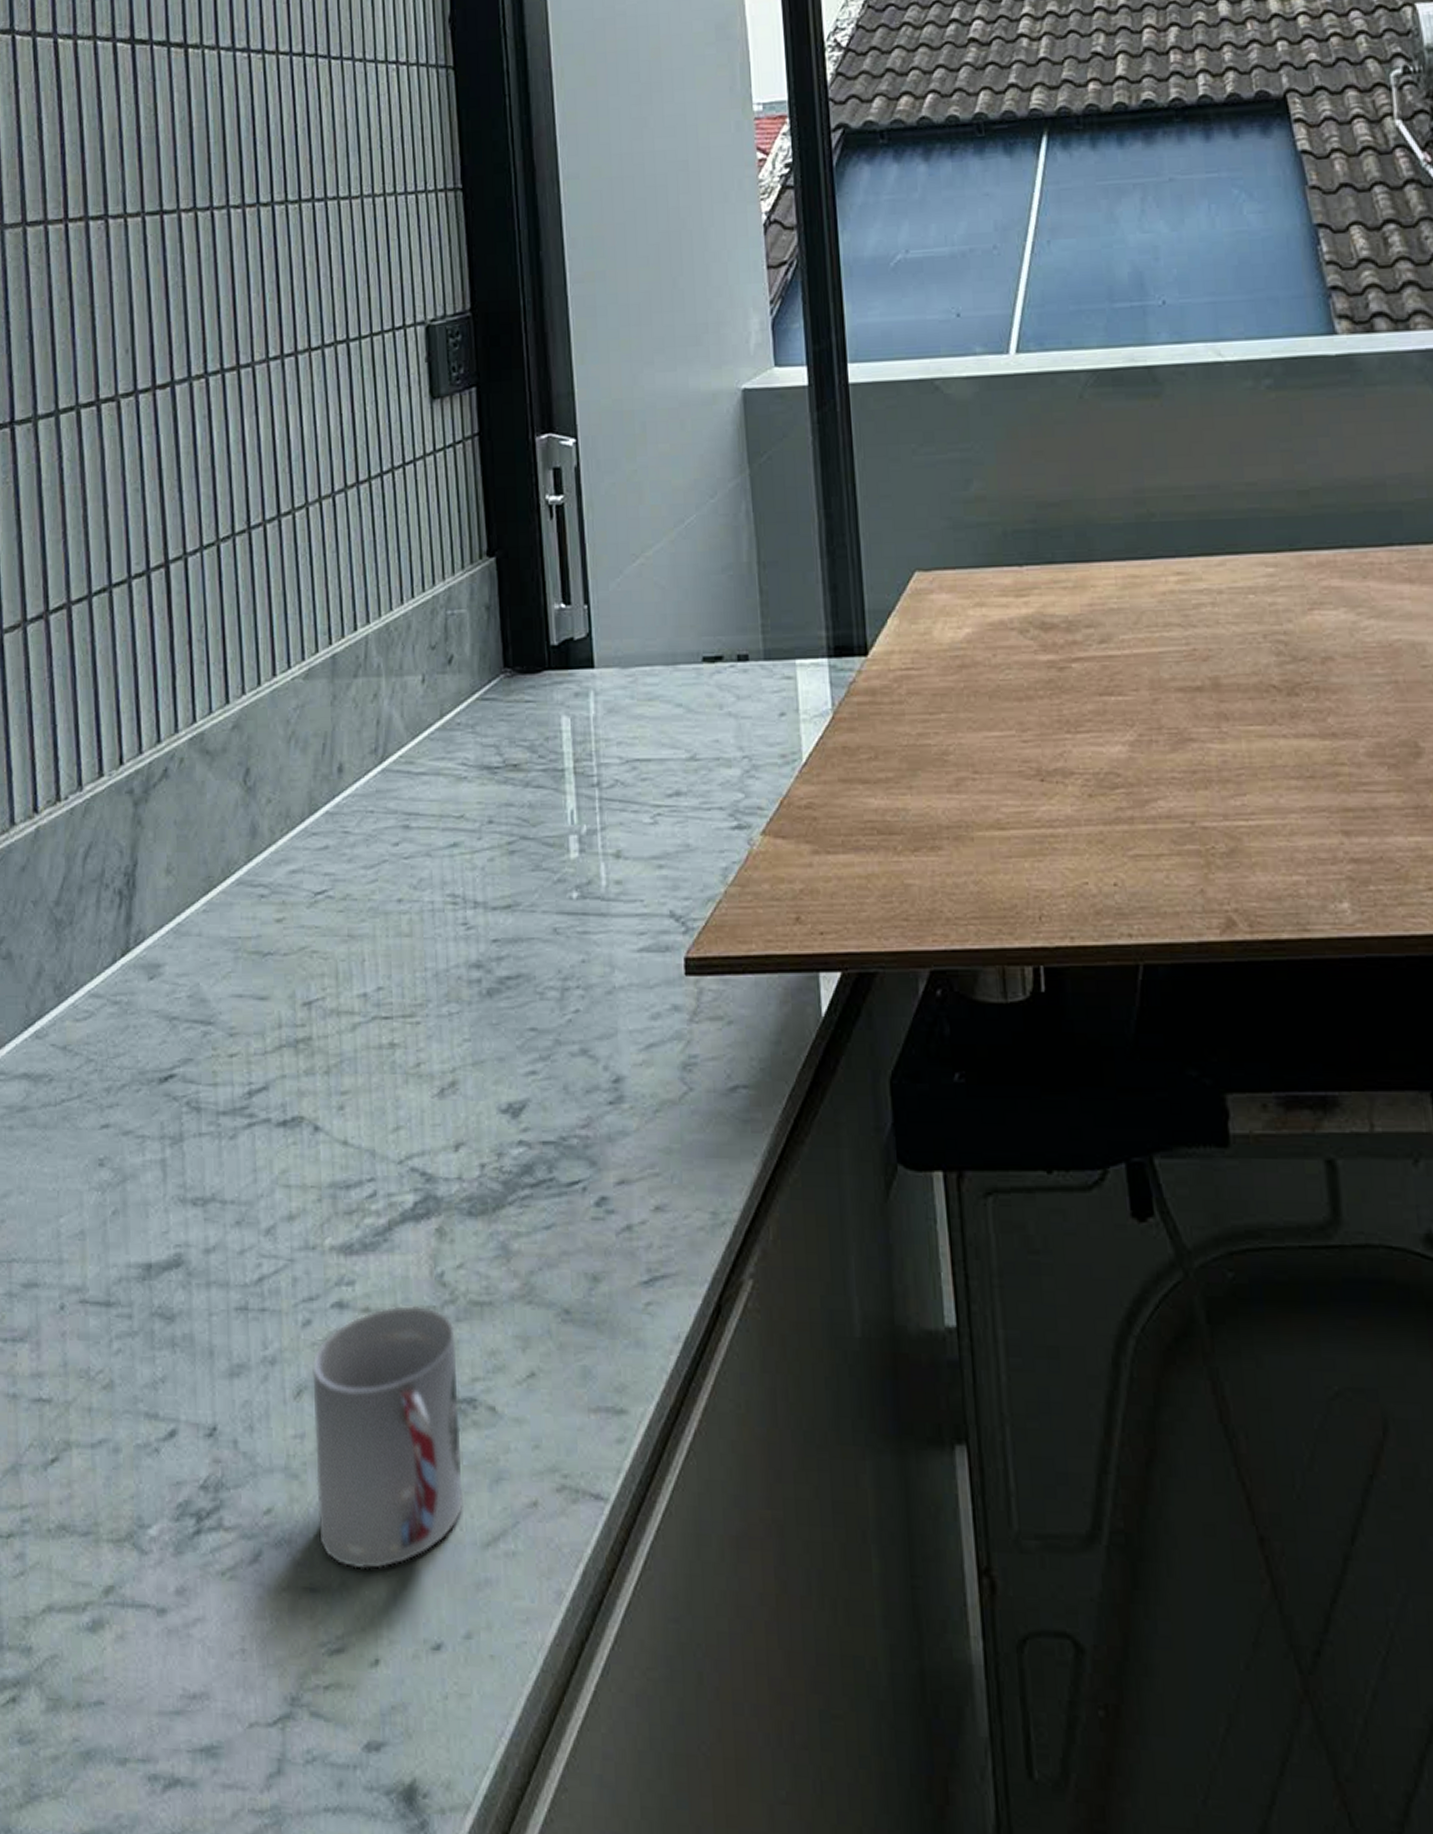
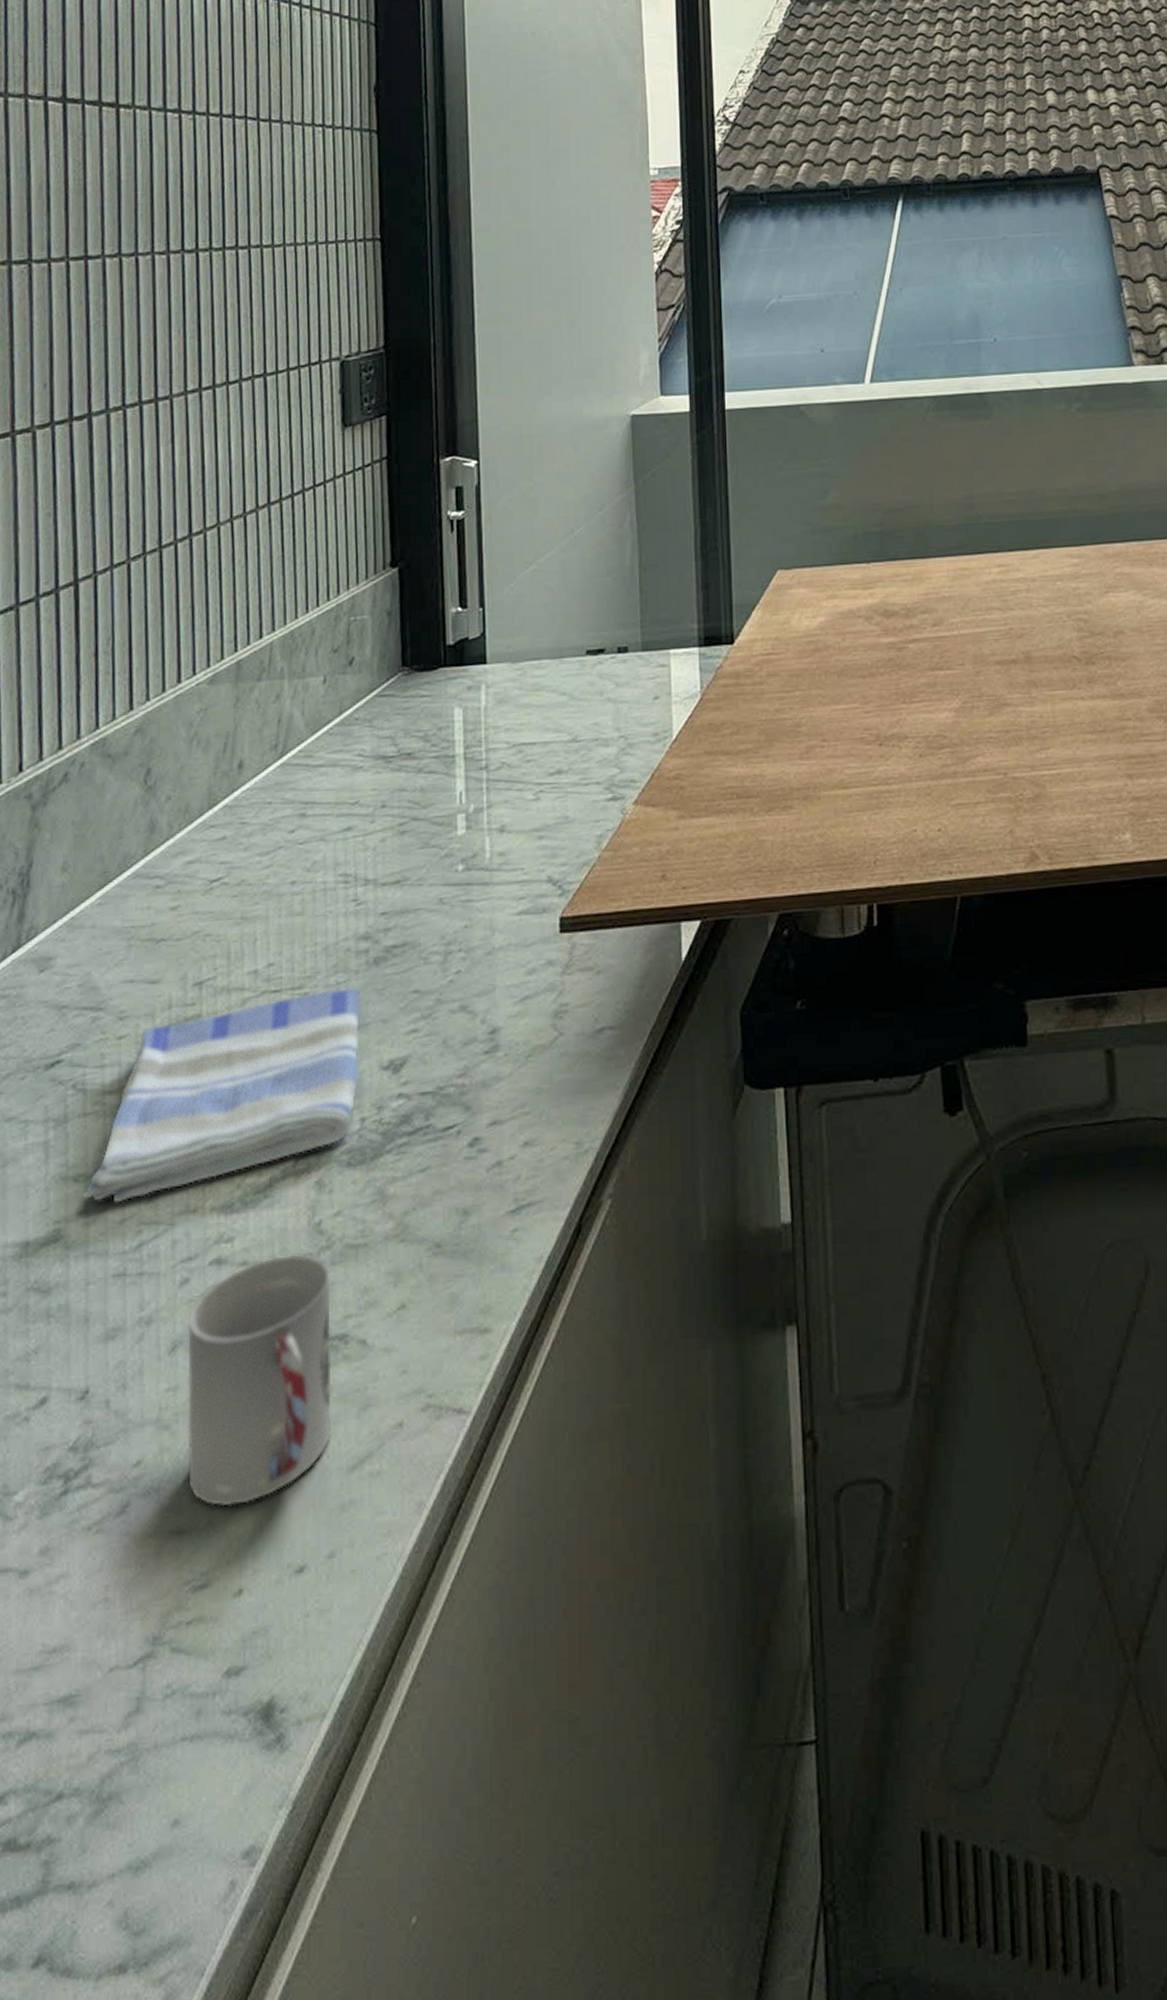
dish towel: none [200,1020,477,1233] -> present [81,988,361,1204]

